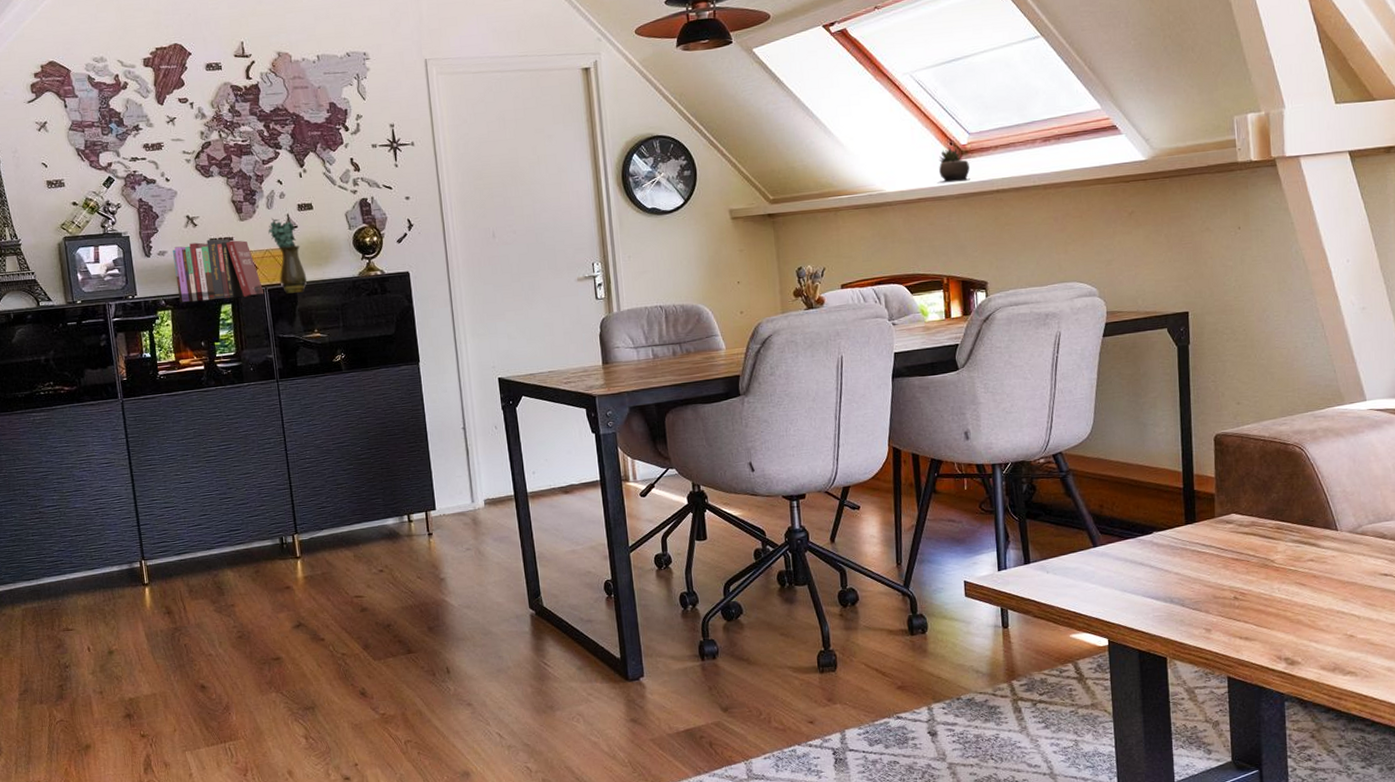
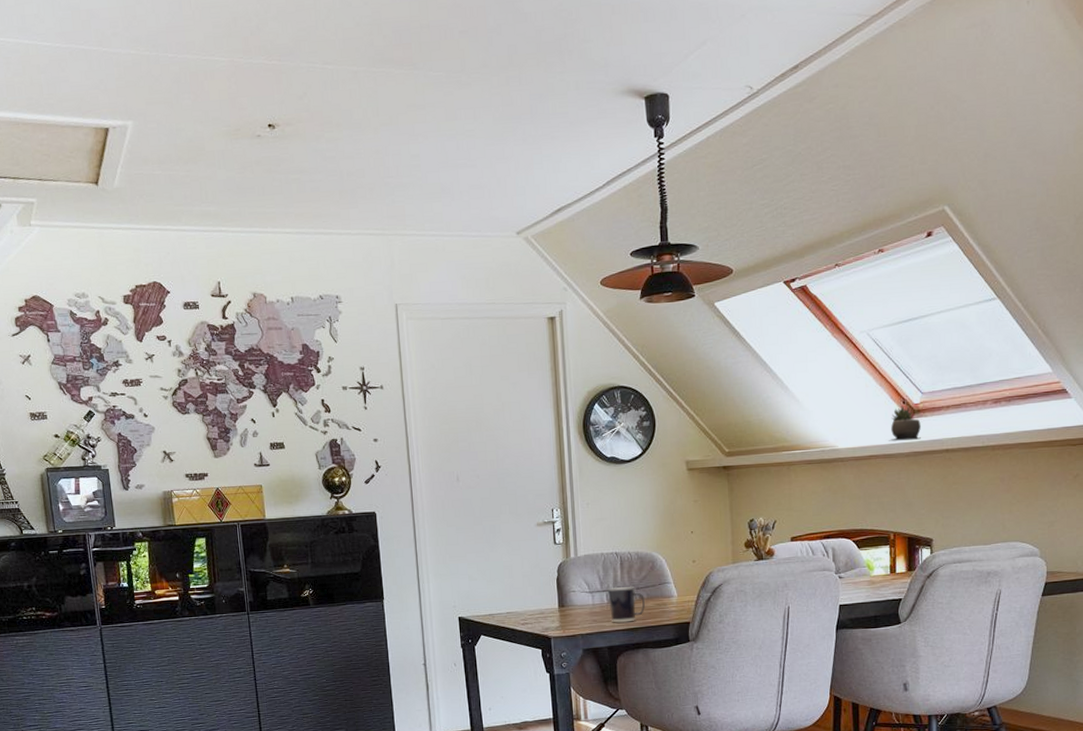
books: present [173,238,265,303] -> none [150,474,237,536]
vase: present [268,218,307,294] -> none [241,455,278,530]
mug: none [653,339,693,379] -> present [608,586,645,623]

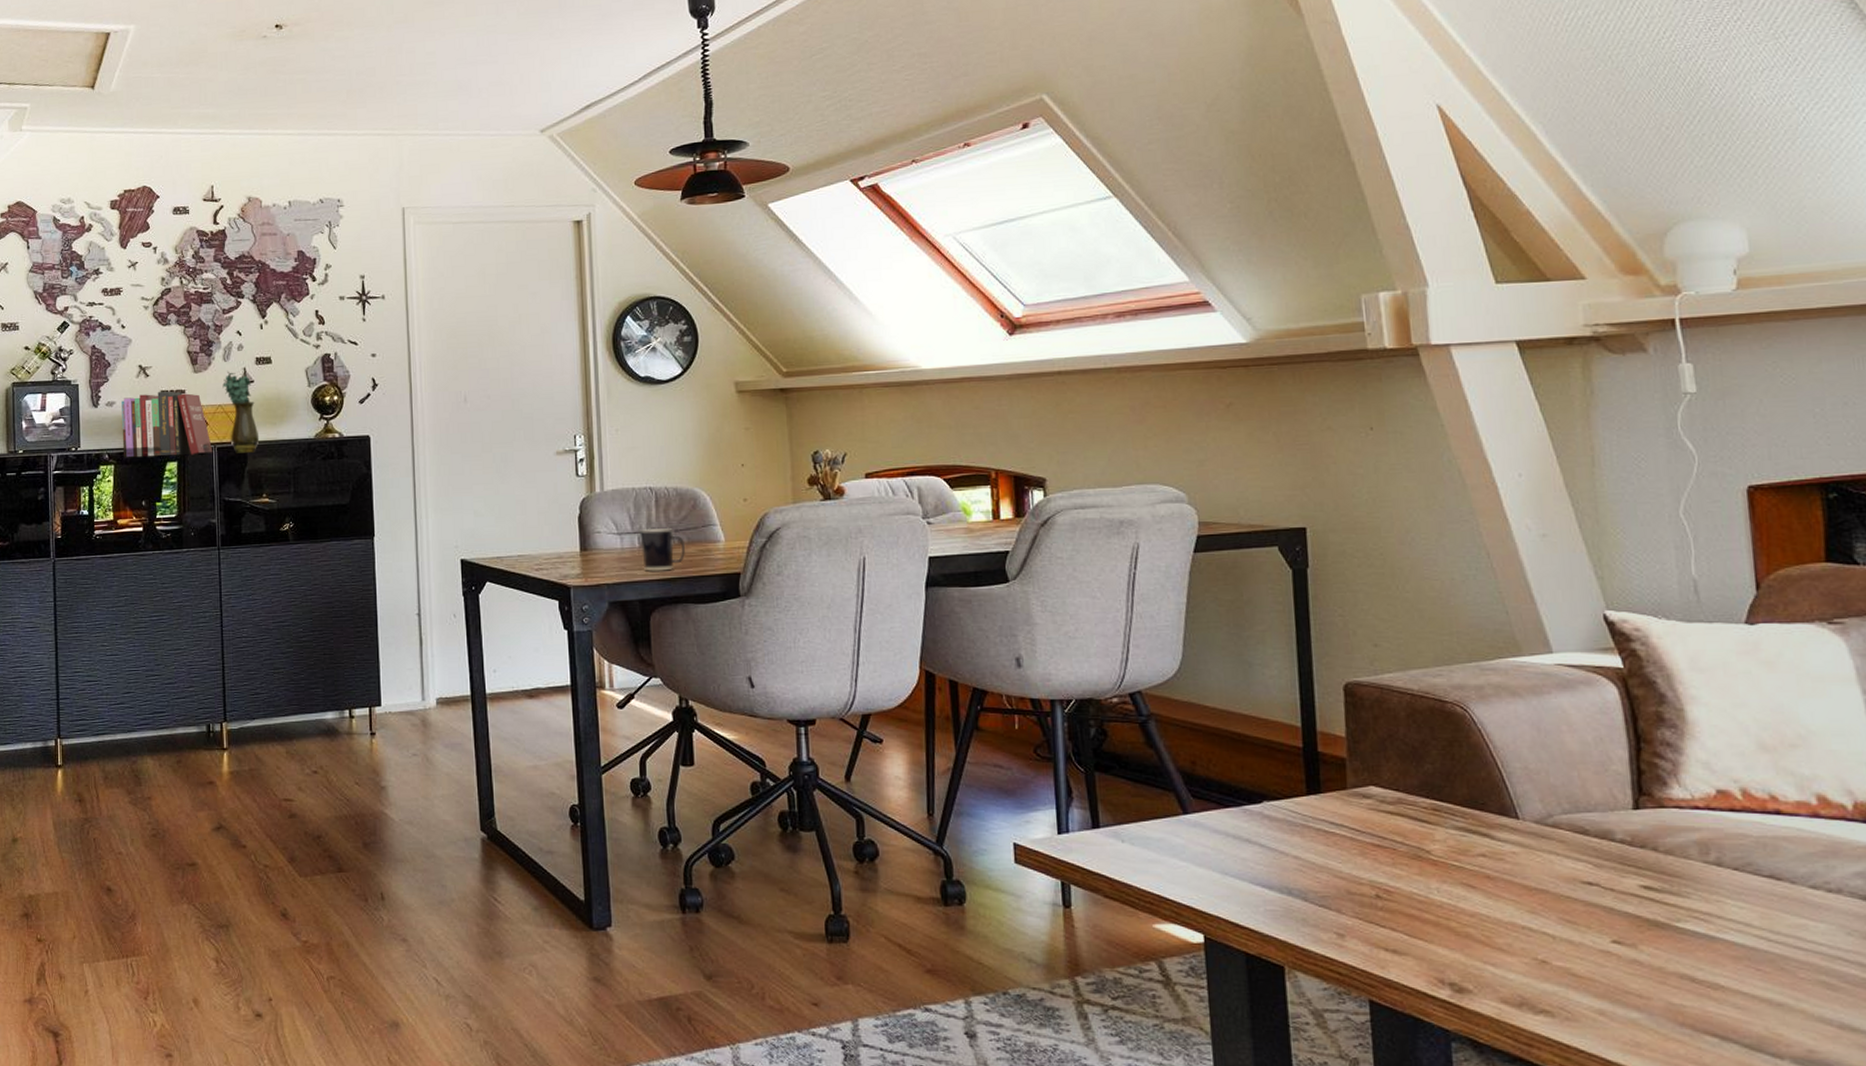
books: none [150,474,237,536] -> present [122,390,213,458]
vase: none [241,455,278,530] -> present [222,371,260,453]
succulent plant: present [888,405,921,441] -> none [984,319,1025,361]

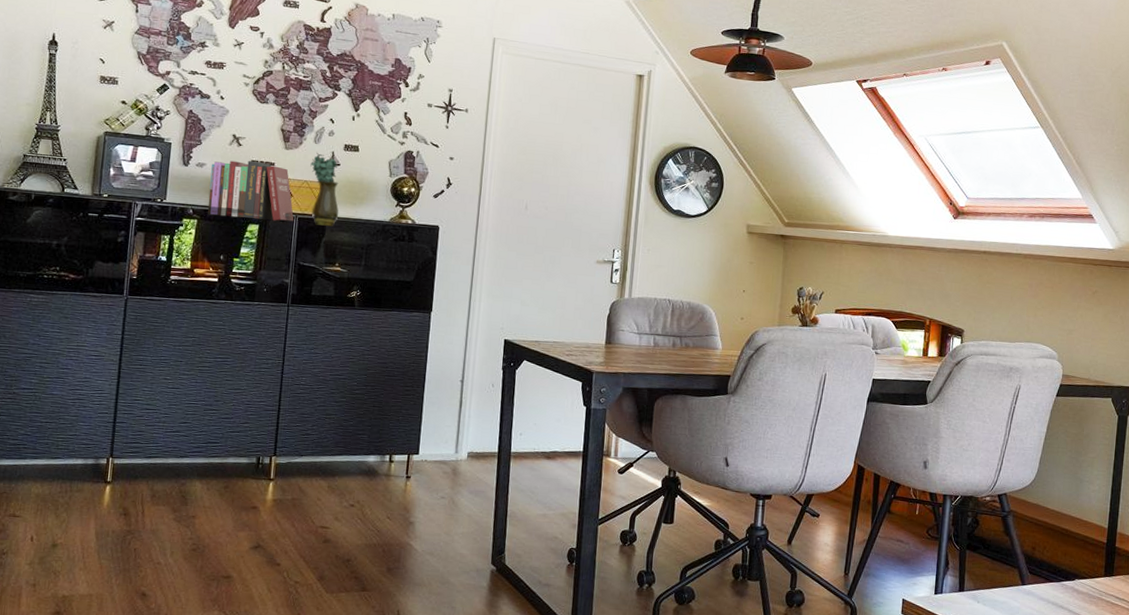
mug: present [640,527,685,571] -> none [655,332,690,368]

